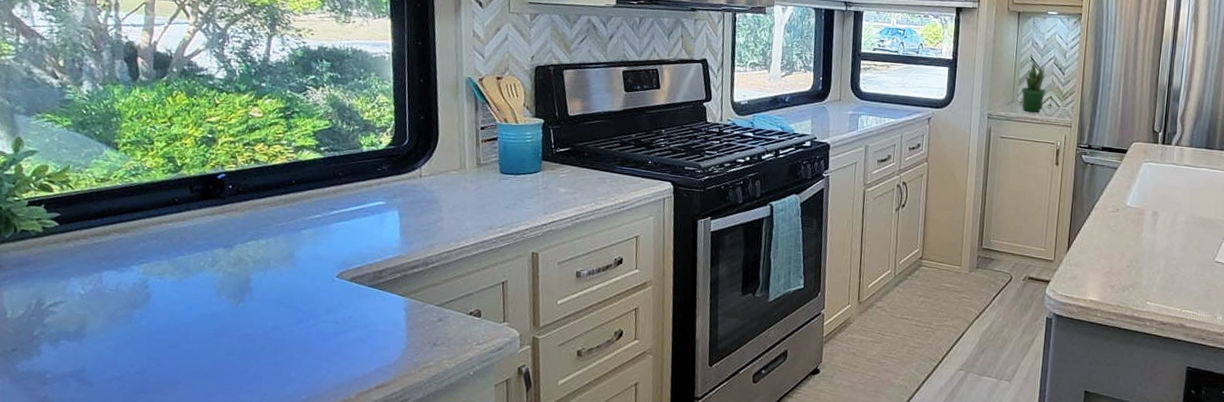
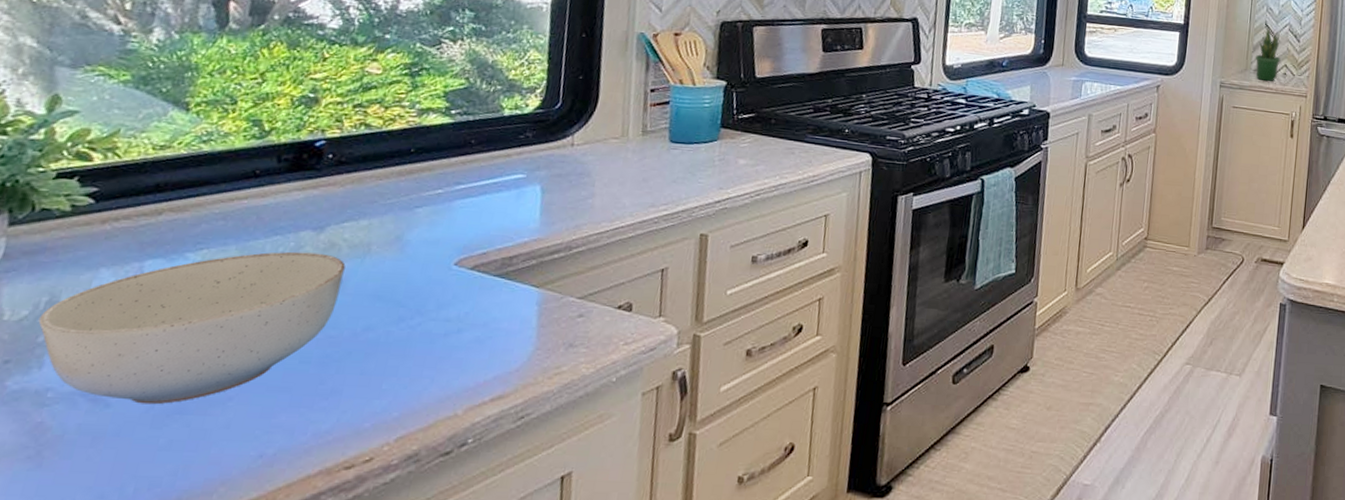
bowl: none [32,265,252,385] -> present [38,251,346,405]

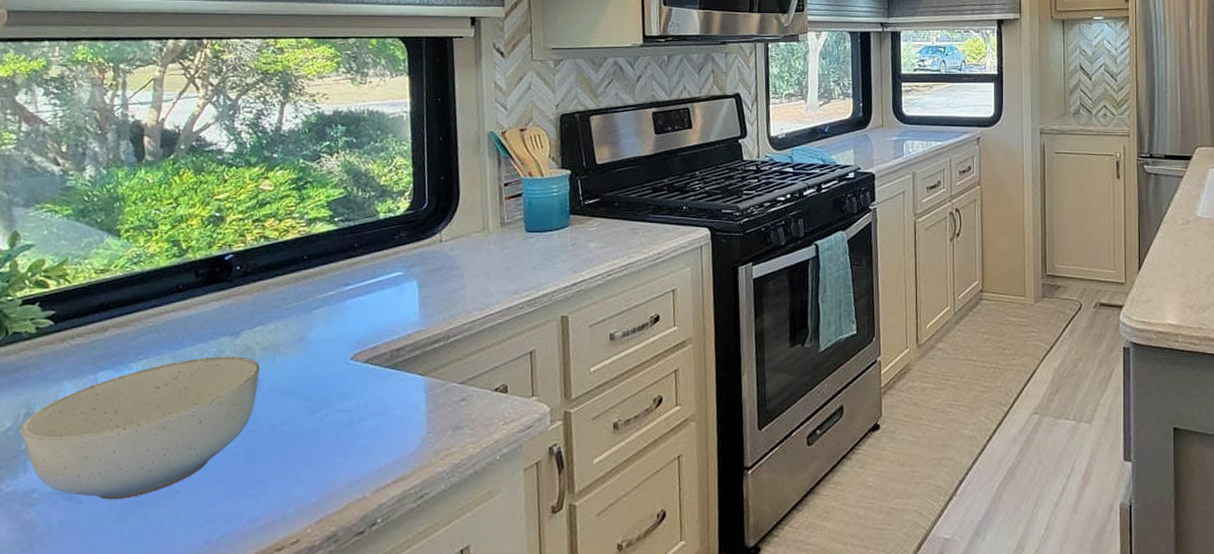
planter: present [1255,29,1281,81] -> none [1073,71,1099,123]

